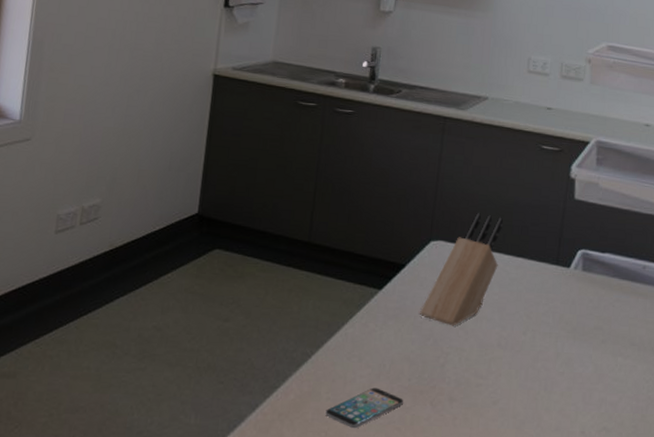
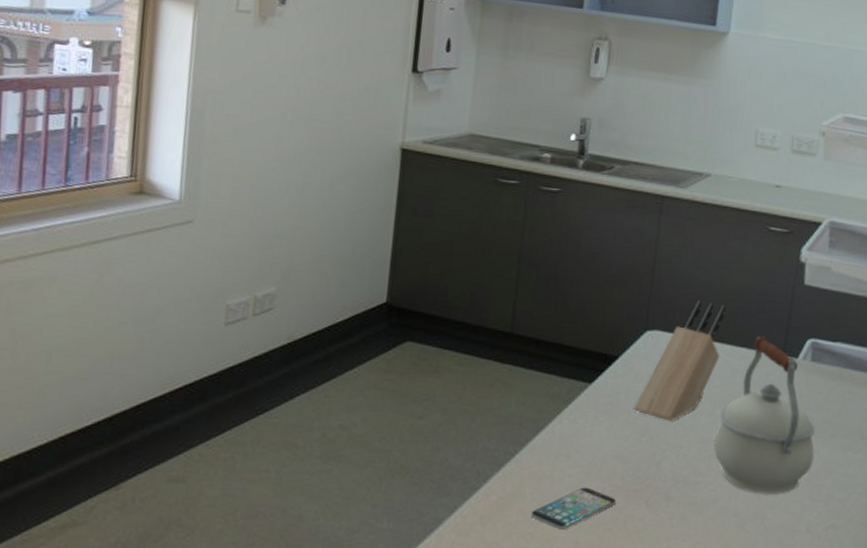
kettle: none [493,246,587,398] -> present [713,336,815,495]

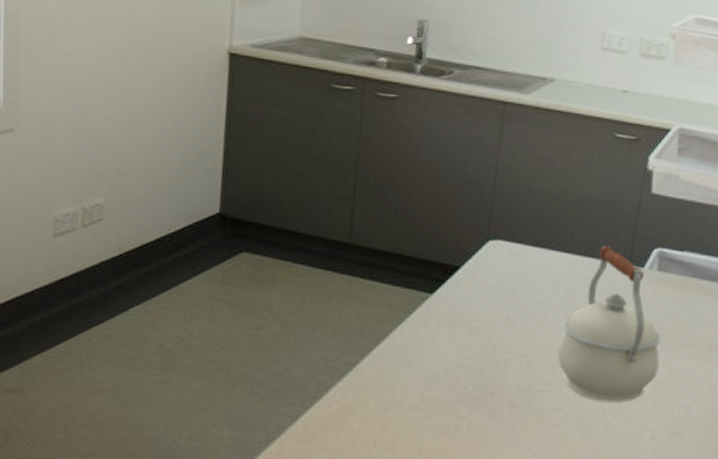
smartphone: present [531,487,616,531] -> none [373,396,459,438]
knife block: present [634,300,727,422] -> none [477,209,571,331]

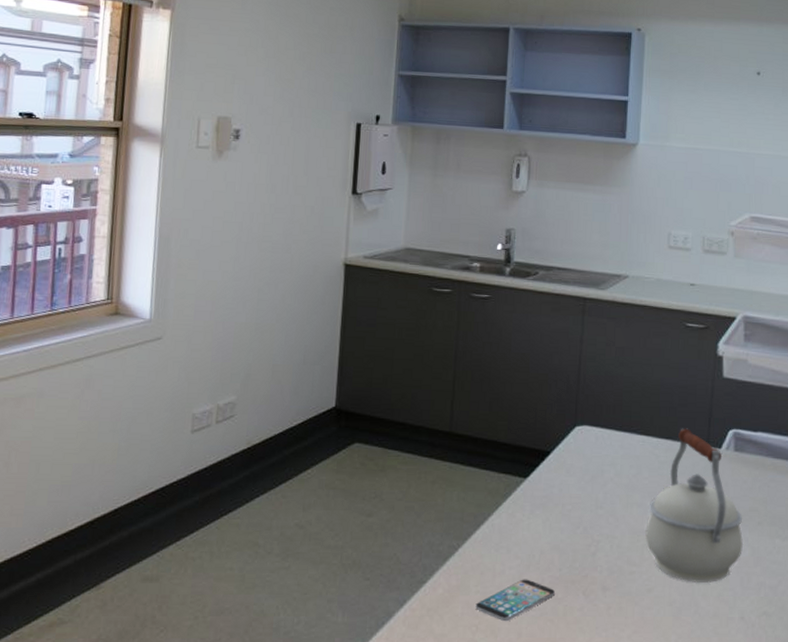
smartphone: none [373,396,459,438] -> present [475,579,555,622]

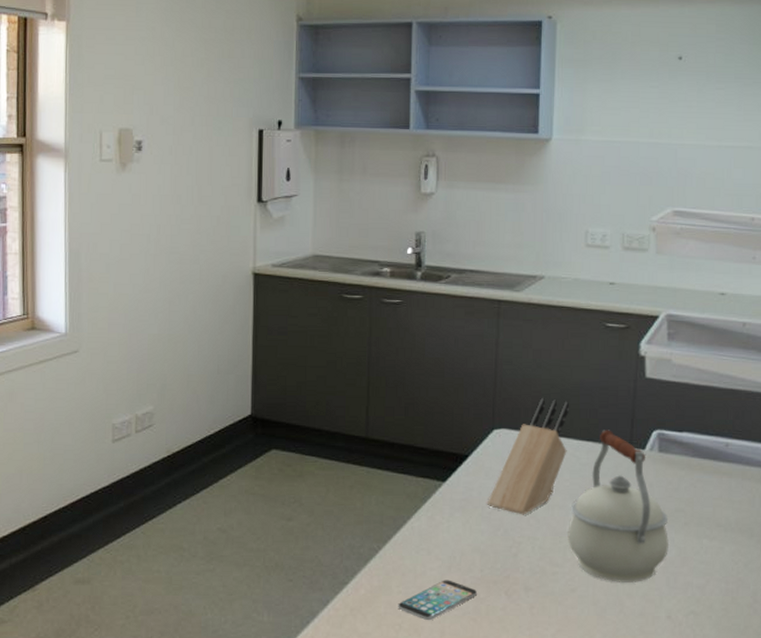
knife block: none [568,395,650,513] -> present [488,398,570,515]

